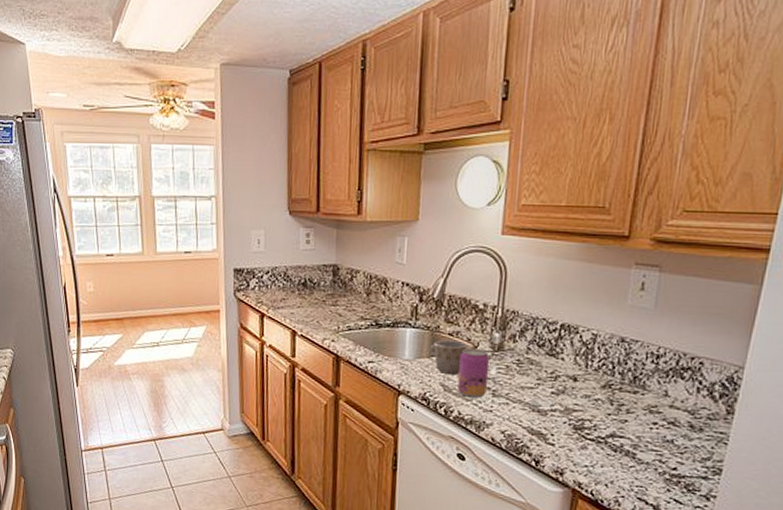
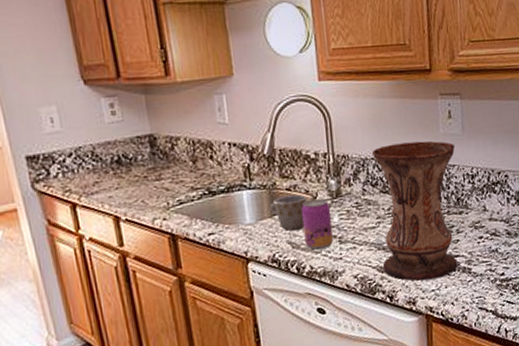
vase: none [533,307,643,456] -> present [371,141,458,281]

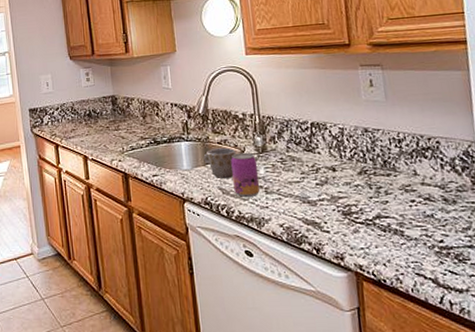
vase: present [371,141,458,281] -> none [294,106,389,238]

